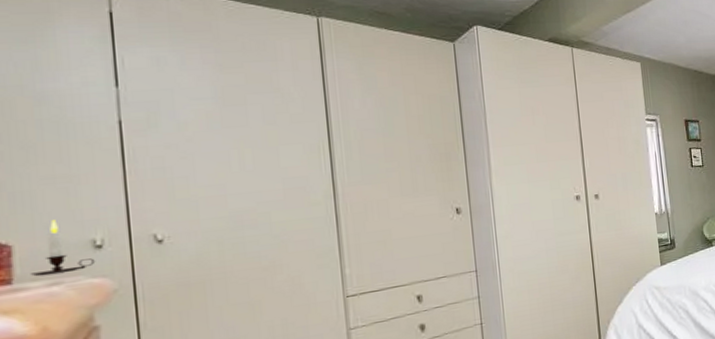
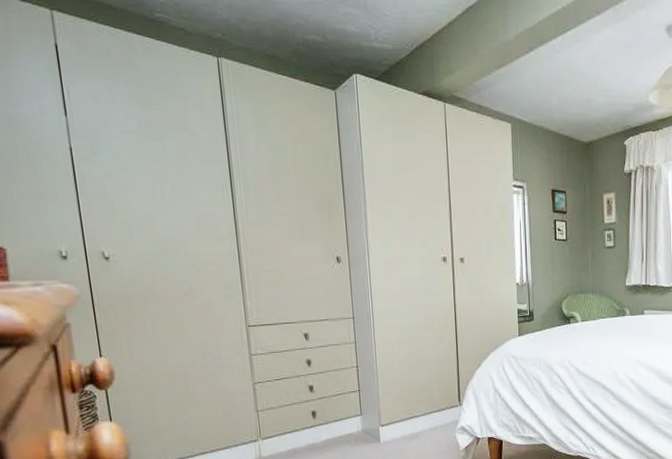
candle: present [30,220,96,277] -> none [20,231,63,277]

